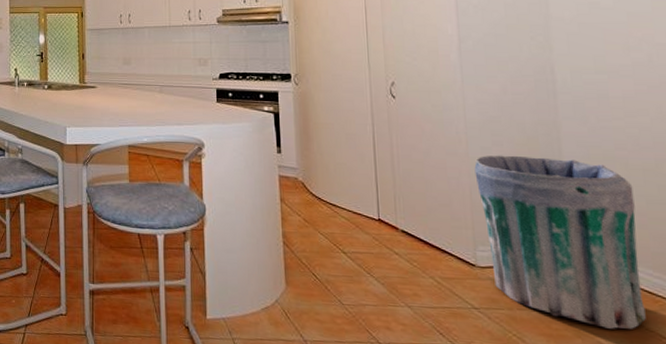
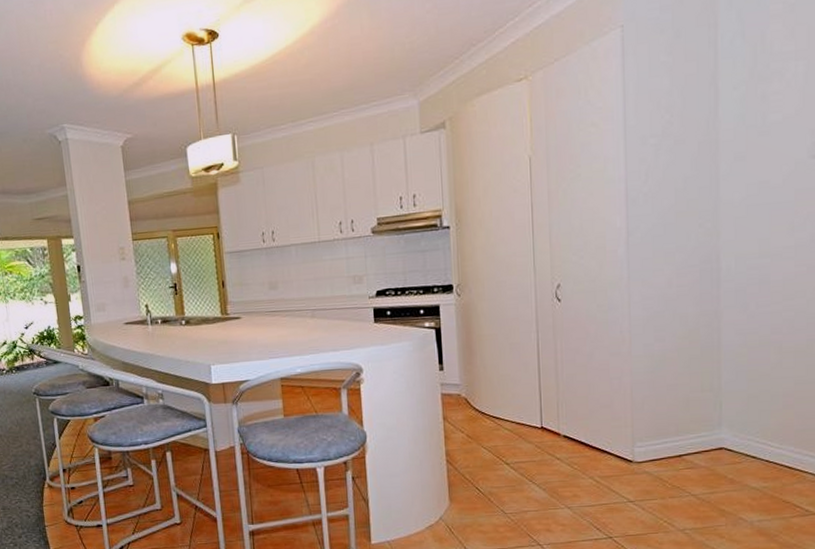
trash can: present [474,155,646,329] -> none [636,348,784,505]

